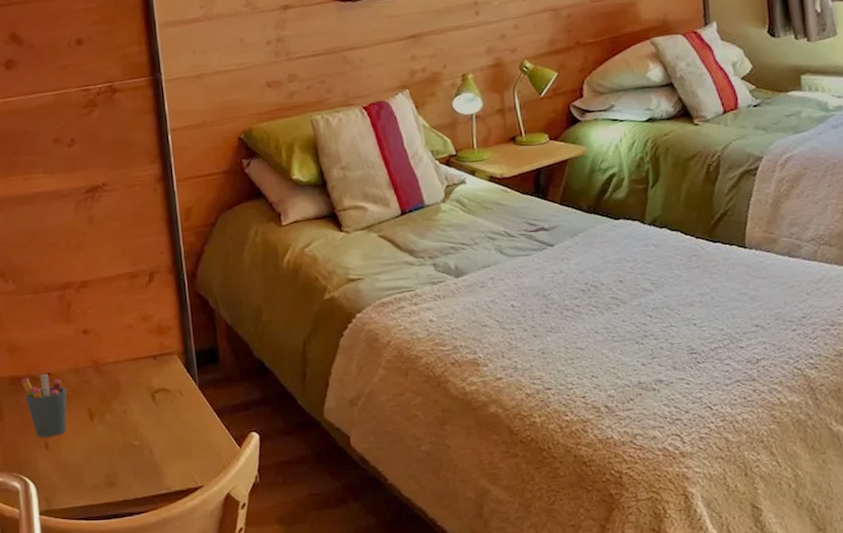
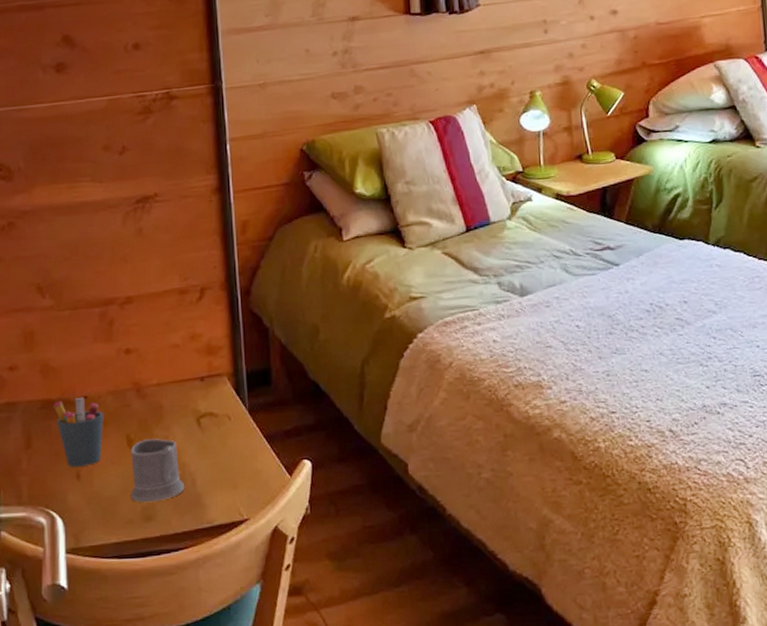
mug: none [93,412,144,471] -> present [131,438,185,503]

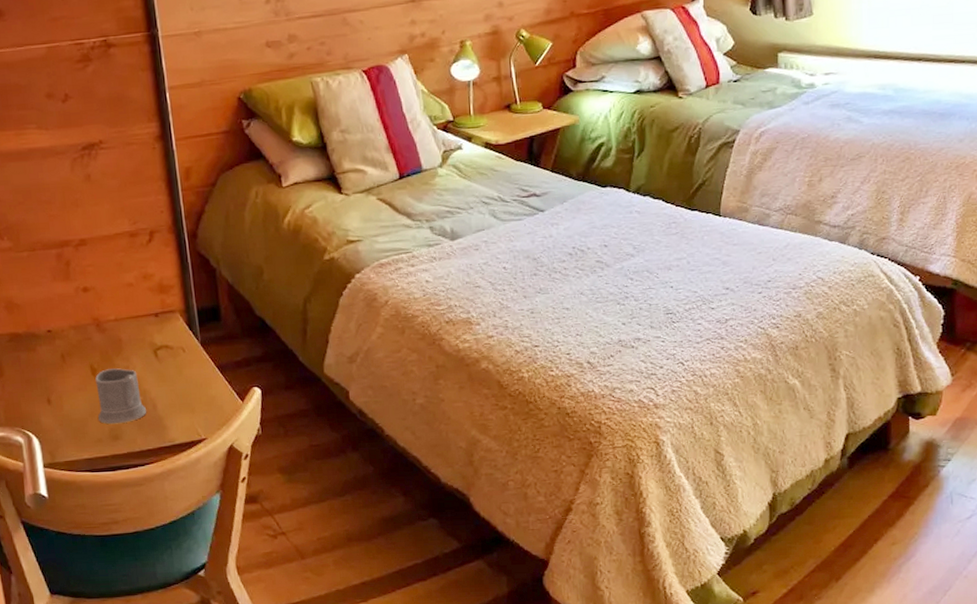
pen holder: present [53,398,104,468] -> none [20,332,69,394]

